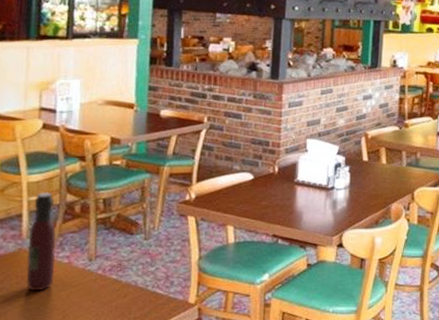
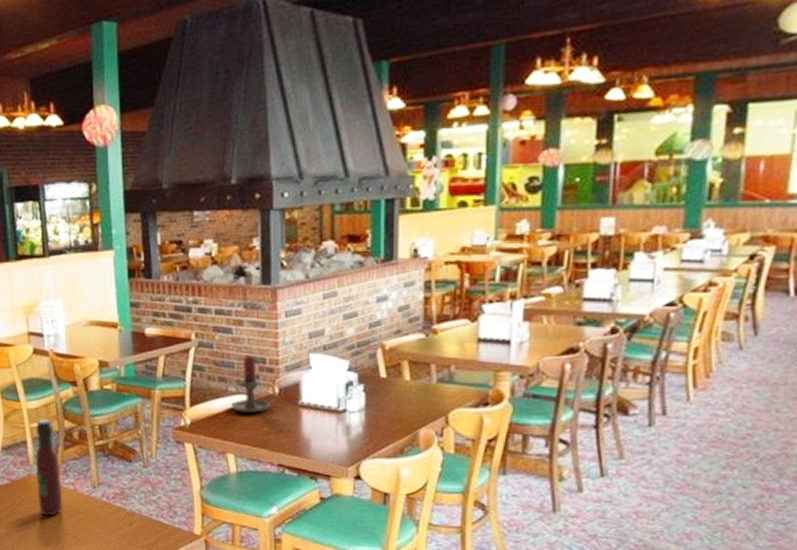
candle holder: none [235,139,276,190] -> present [231,356,277,414]

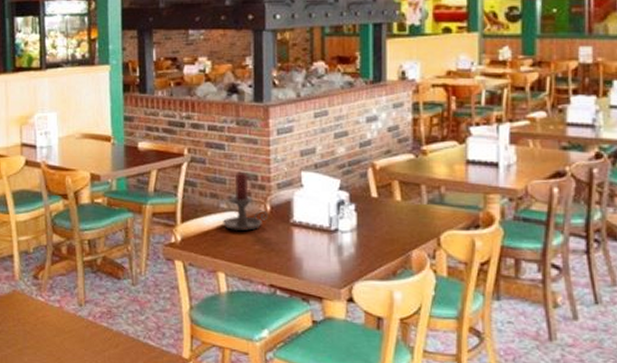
wine bottle: present [35,418,63,517] -> none [21,231,48,336]

